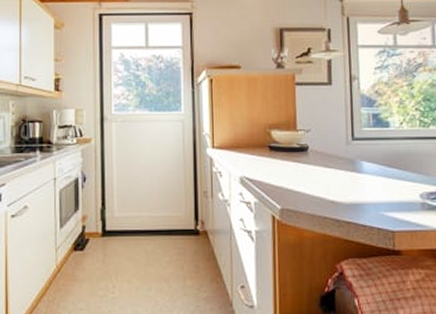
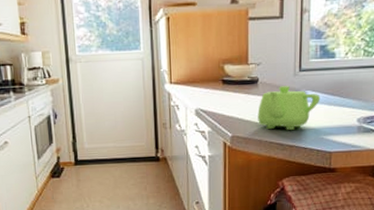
teapot: none [309,155,377,204] -> present [258,86,321,130]

